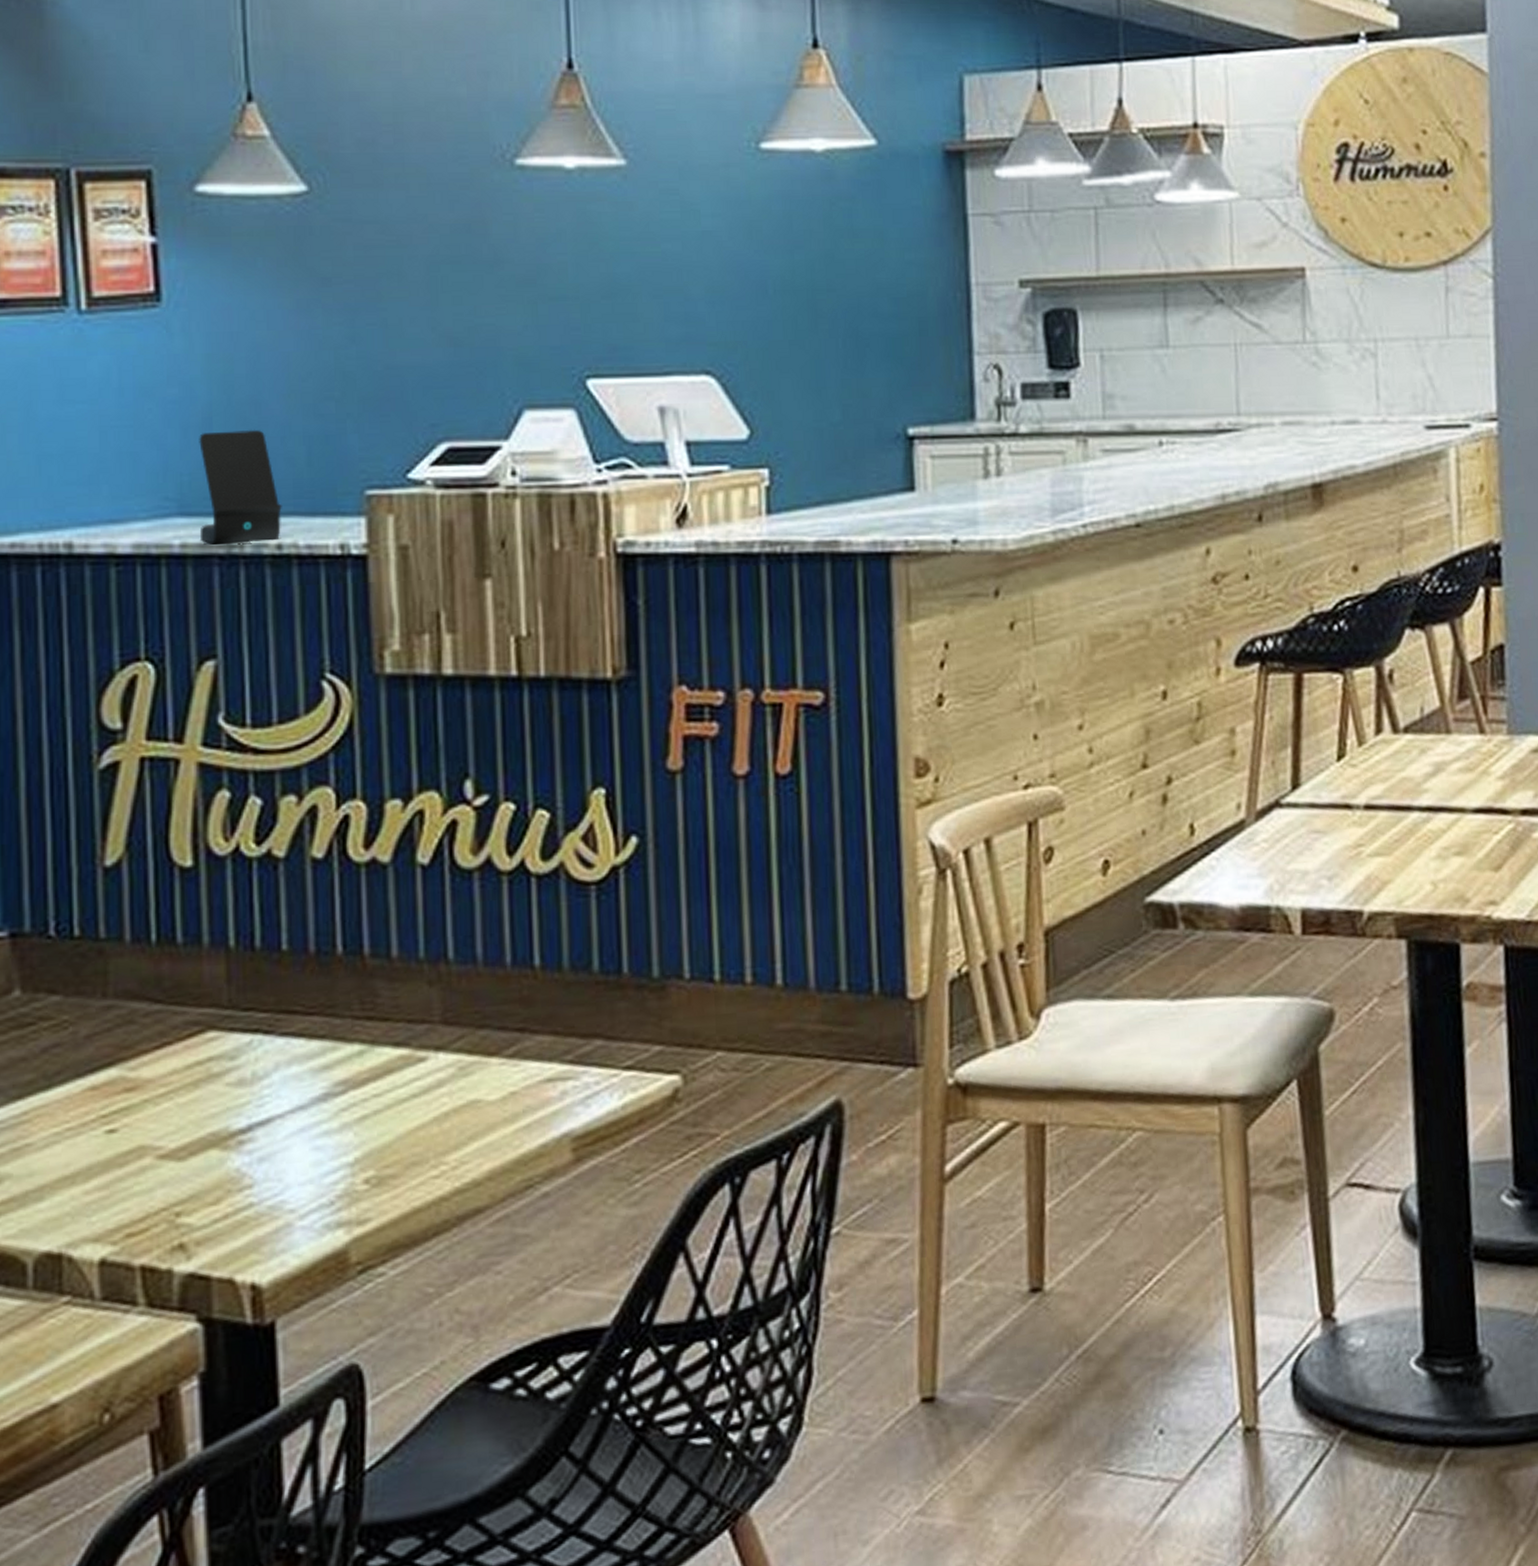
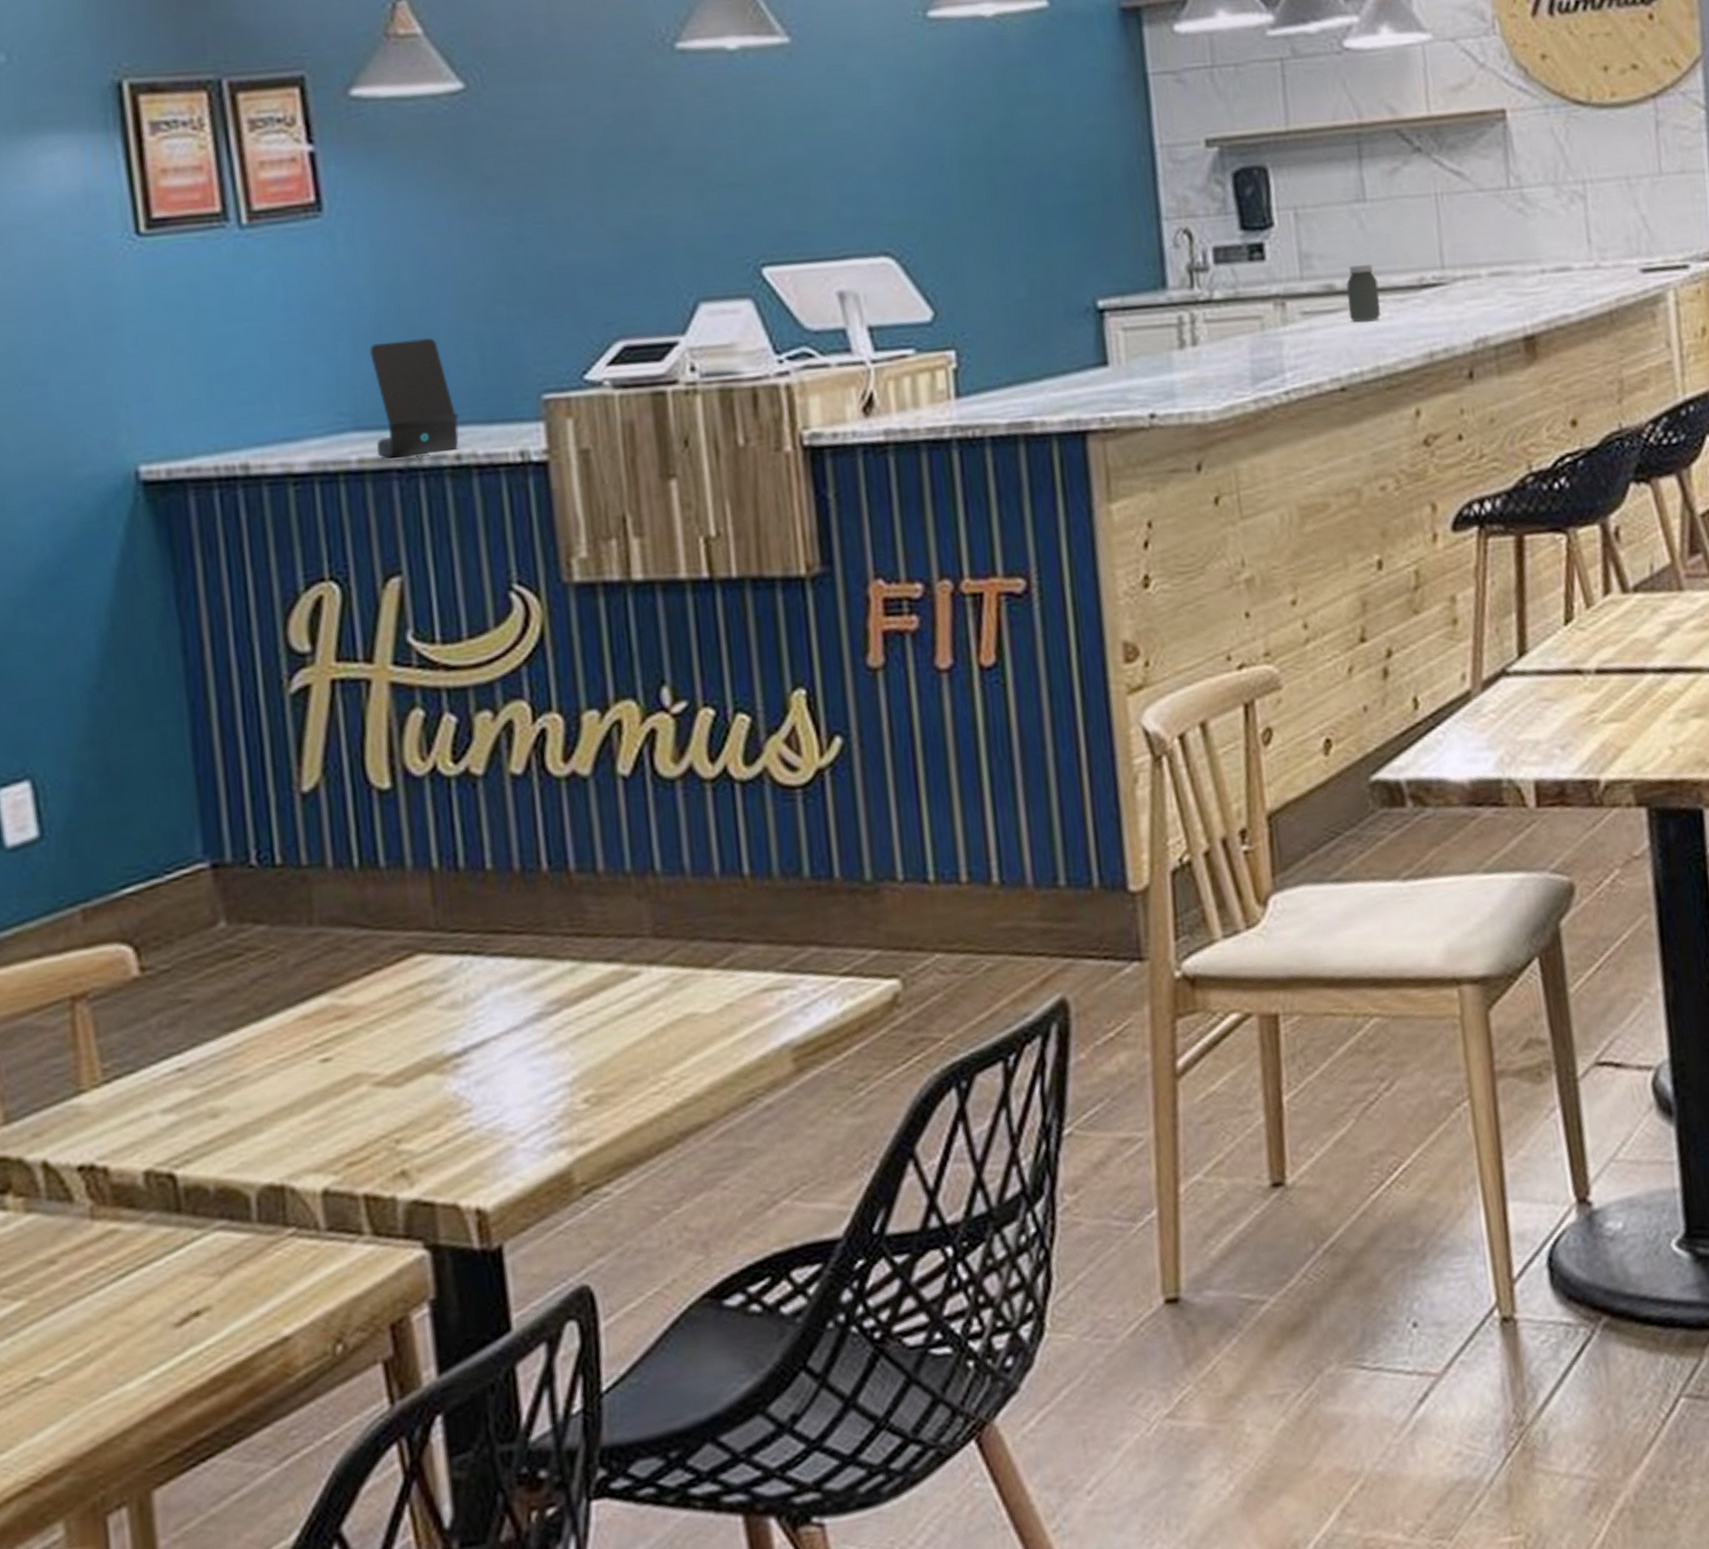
jar: none [1146,408,1178,463] -> present [1346,264,1382,323]

